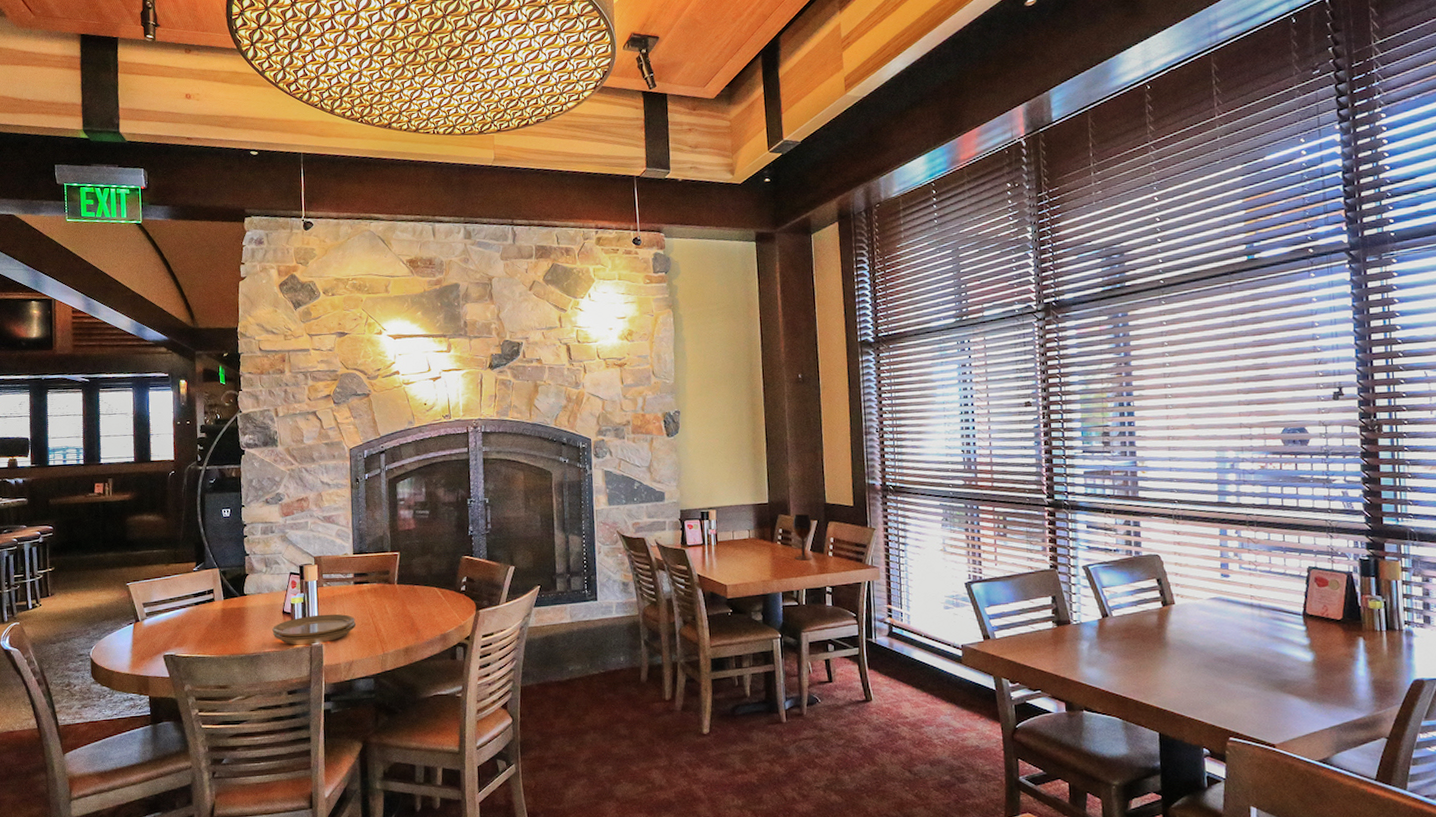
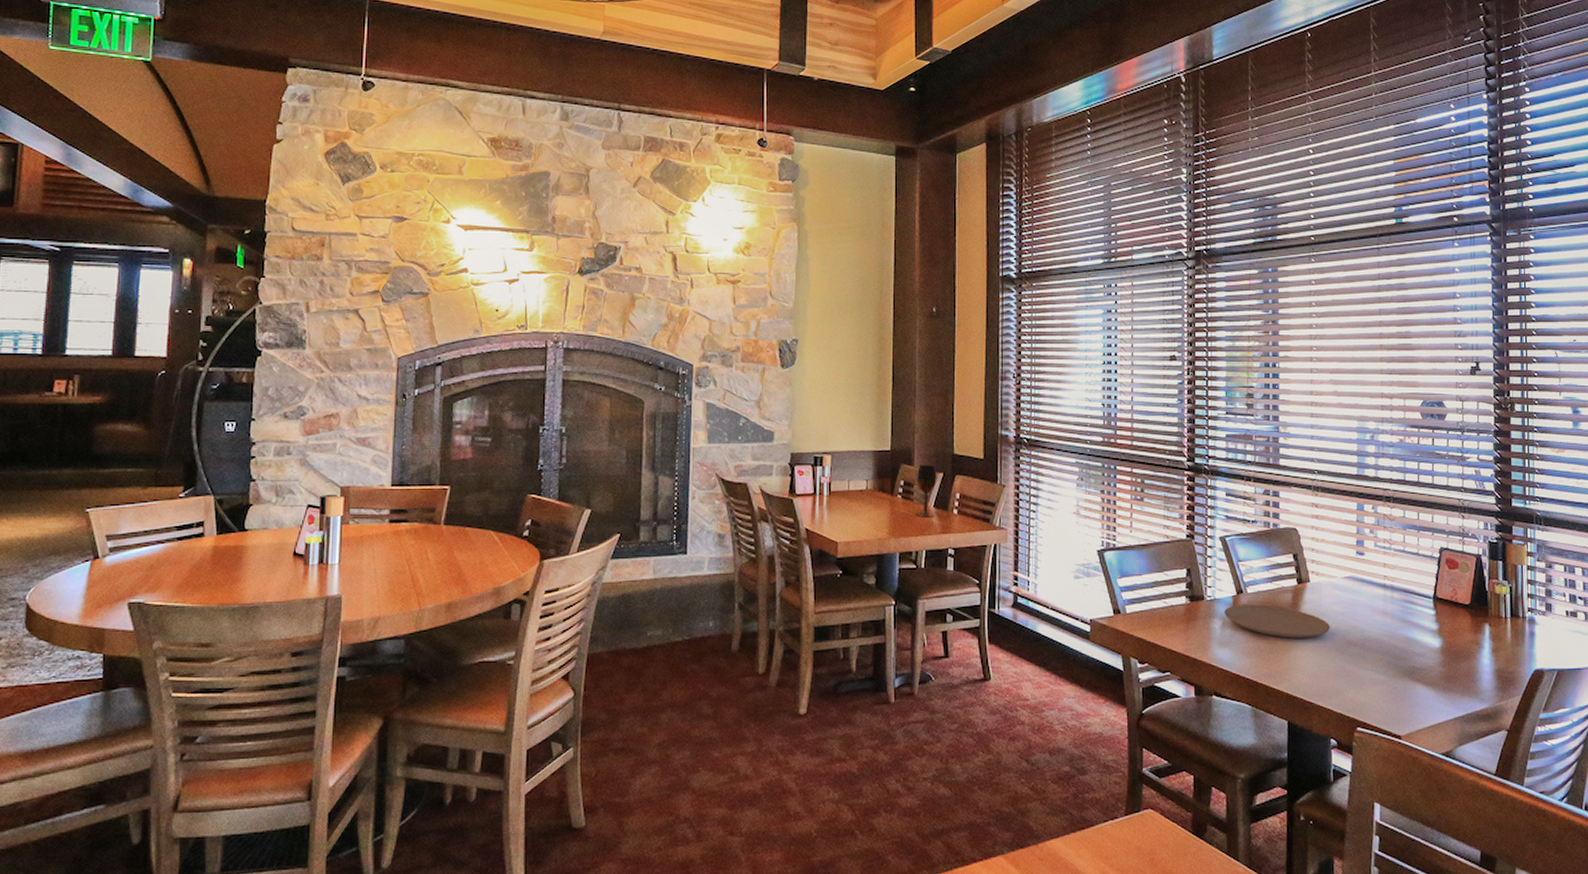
plate: present [272,614,357,645] -> none [277,558,388,595]
plate: none [1090,626,1197,657] -> present [1223,604,1330,639]

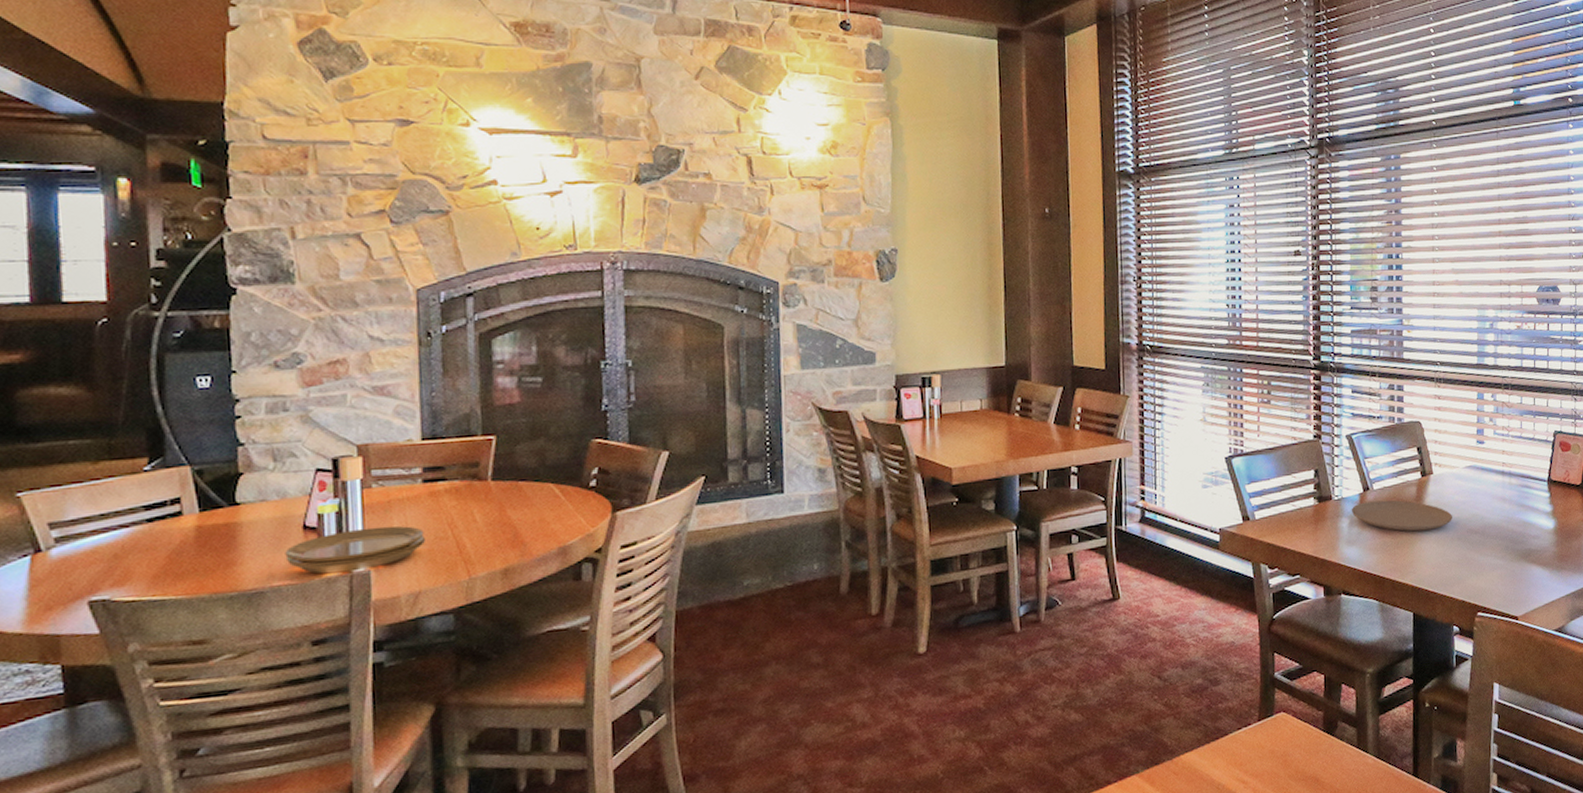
plate: none [277,558,388,595] -> present [285,525,427,574]
wine glass: present [916,465,937,518] -> none [1033,379,1057,436]

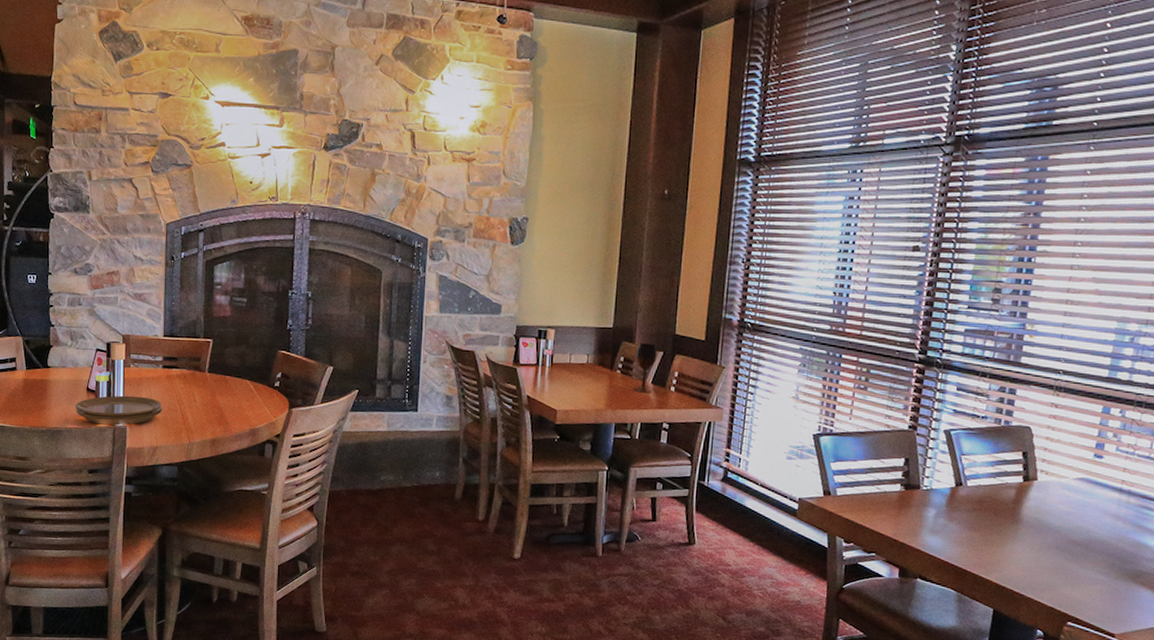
wine glass: none [1033,379,1057,436] -> present [634,343,657,393]
plate: present [1351,500,1452,532] -> none [939,496,1053,534]

